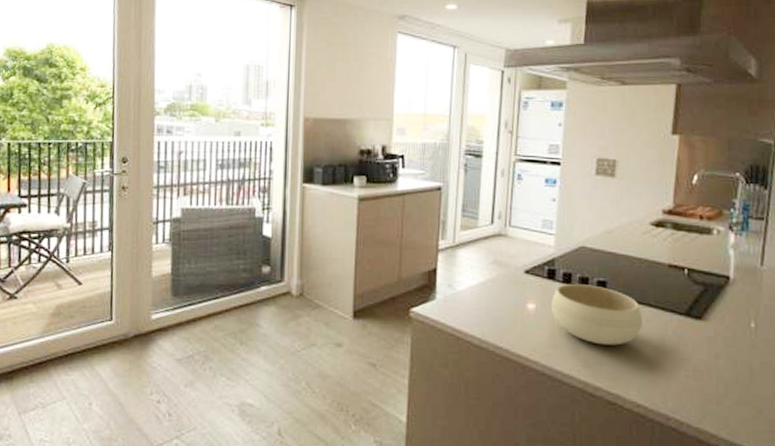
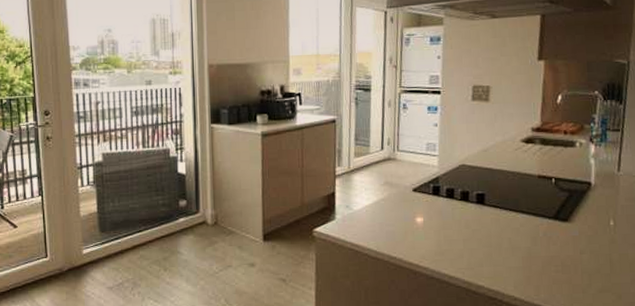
bowl: present [550,283,643,346] -> none [436,197,518,249]

